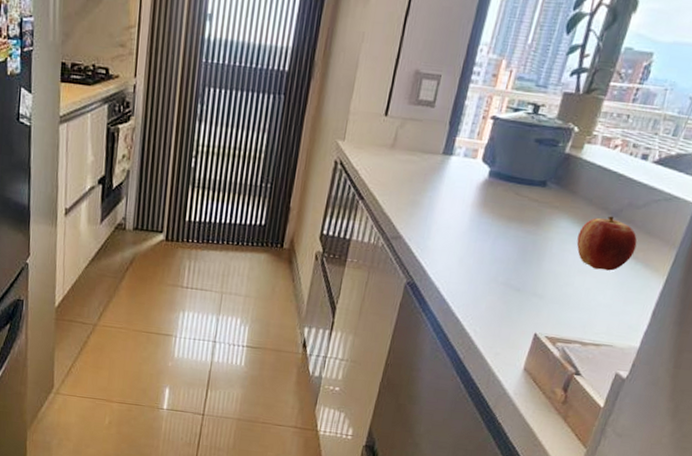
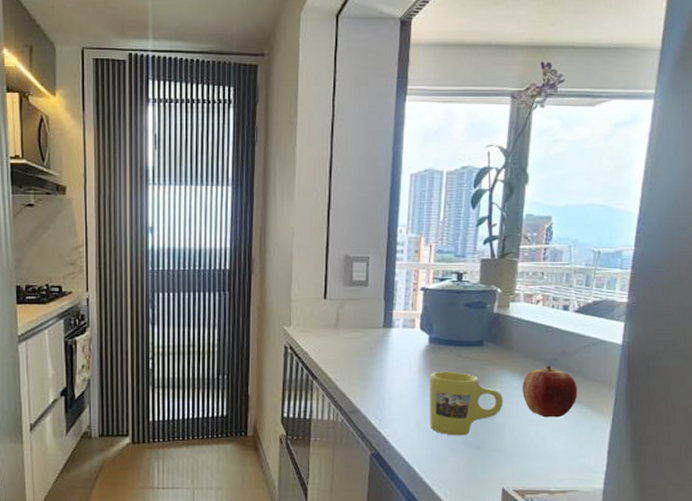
mug: none [472,207,556,277] -> present [430,371,503,436]

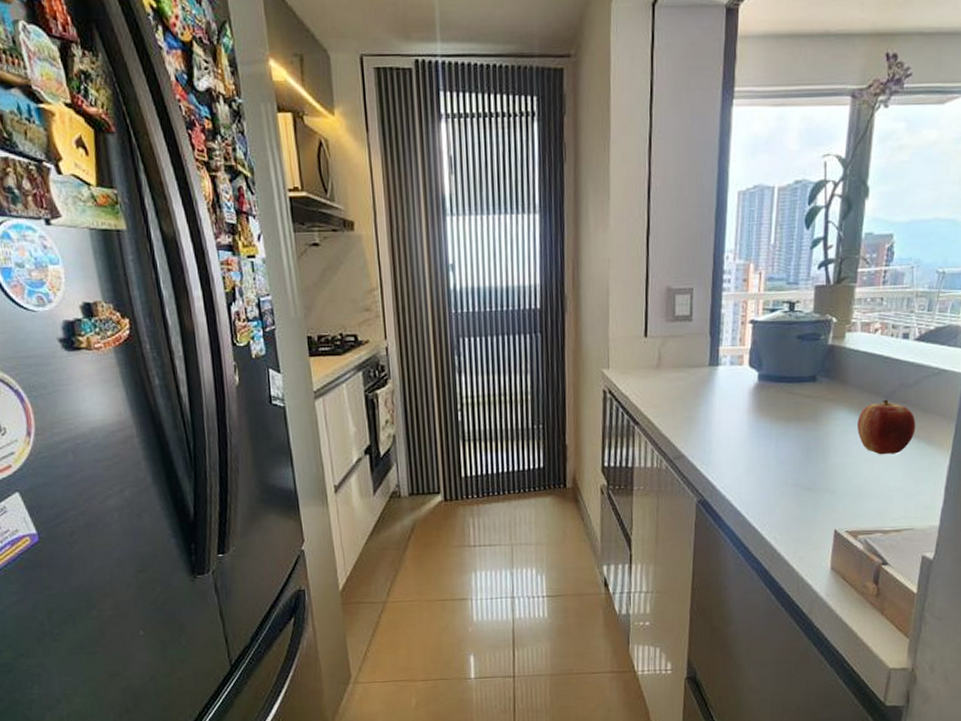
mug: present [430,371,503,436] -> none [759,410,836,478]

